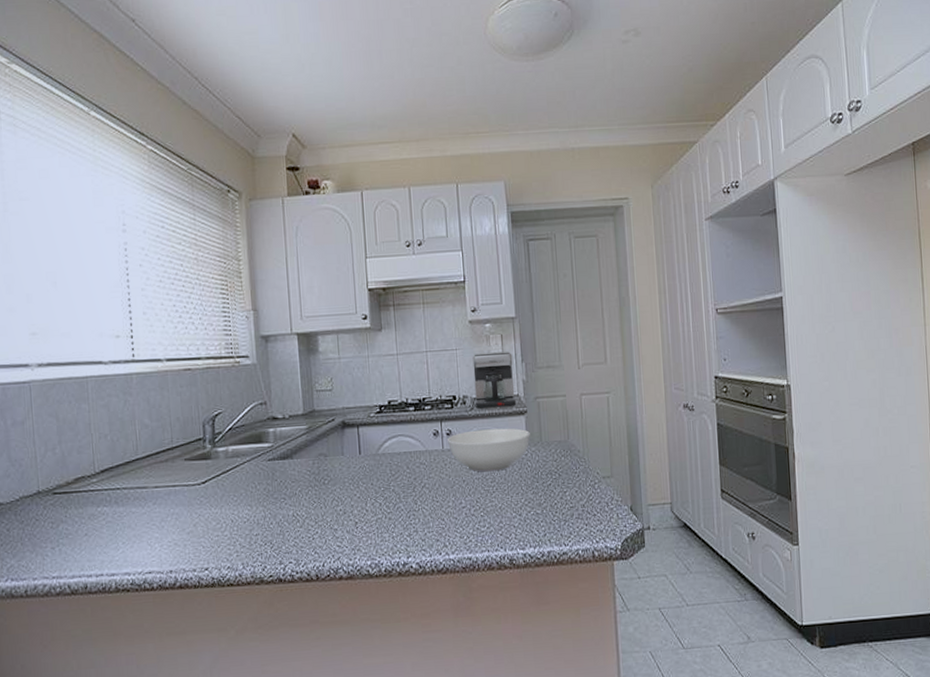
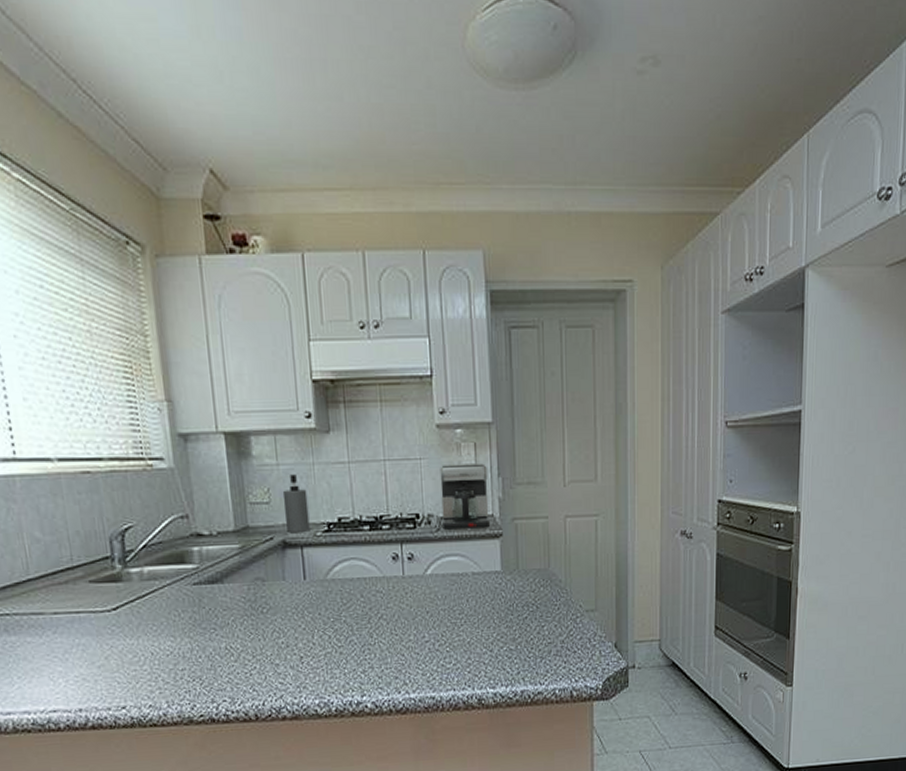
soap dispenser: none [339,366,365,415] -> present [278,474,310,533]
bowl: present [447,428,530,472] -> none [408,553,505,603]

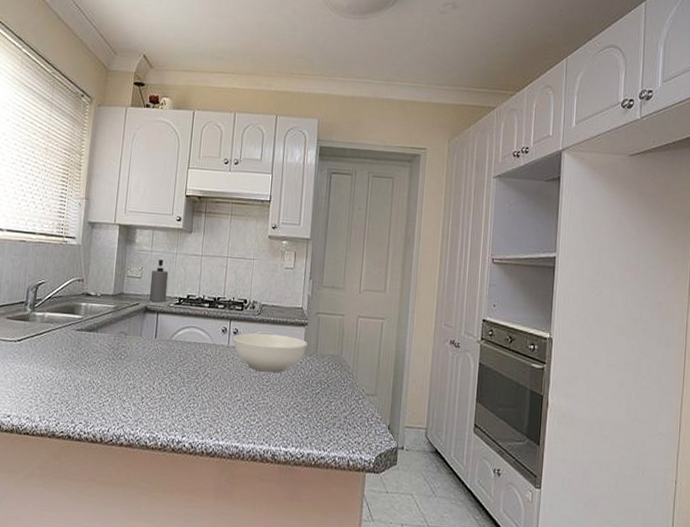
bowl: none [408,553,505,603] -> present [233,333,308,373]
coffee maker: present [440,463,490,530] -> none [263,266,302,317]

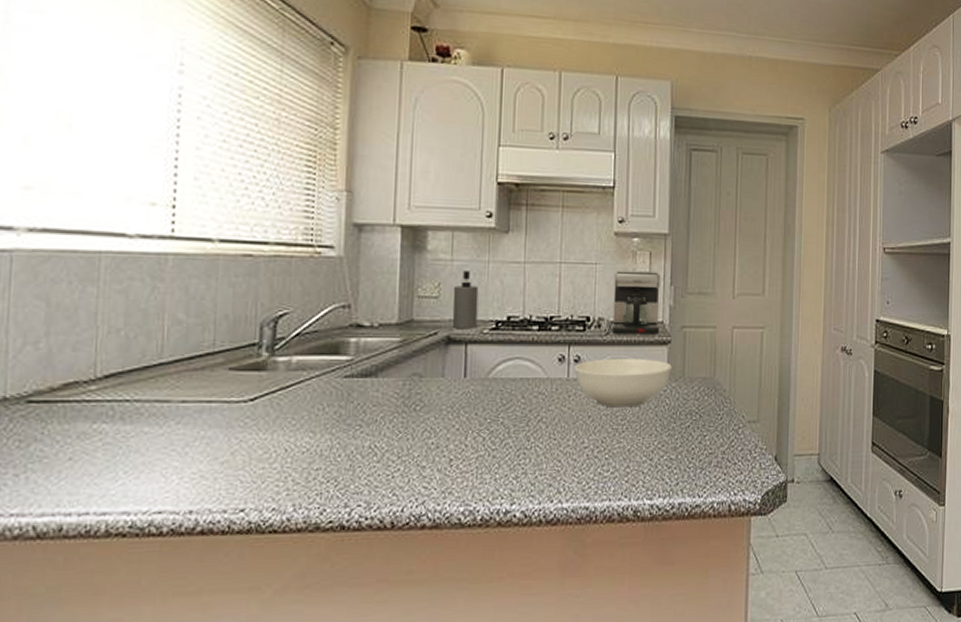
coffee maker: none [263,266,302,317] -> present [612,271,661,334]

